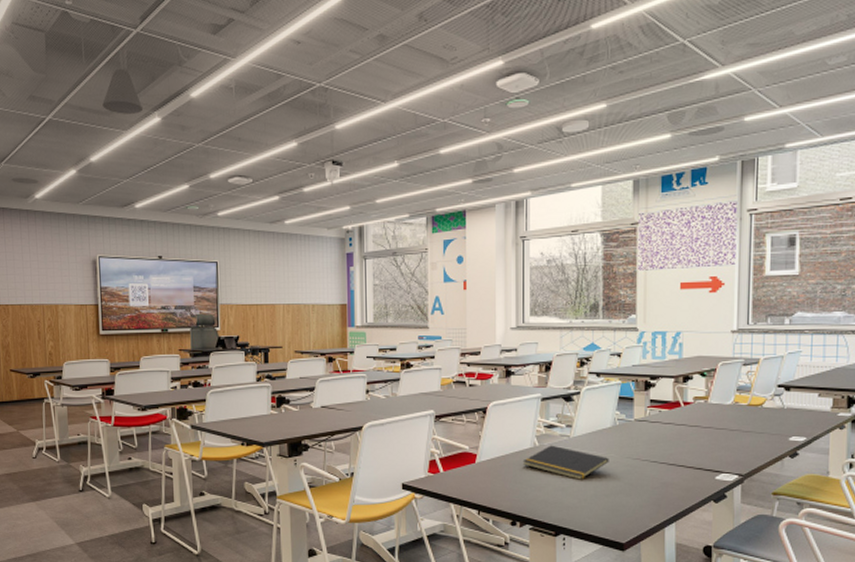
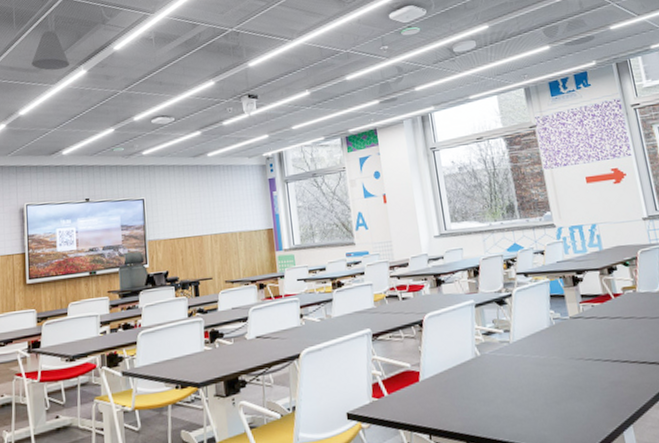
notepad: present [522,445,609,480] -> none [466,353,554,388]

